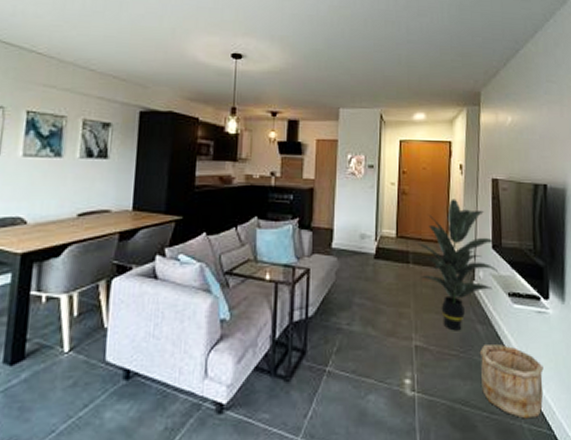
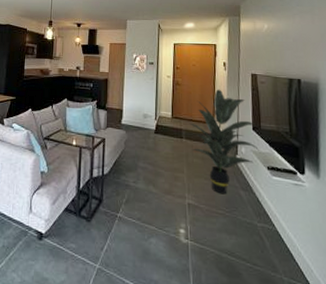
wooden bucket: present [479,344,544,419] -> none [243,208,302,274]

